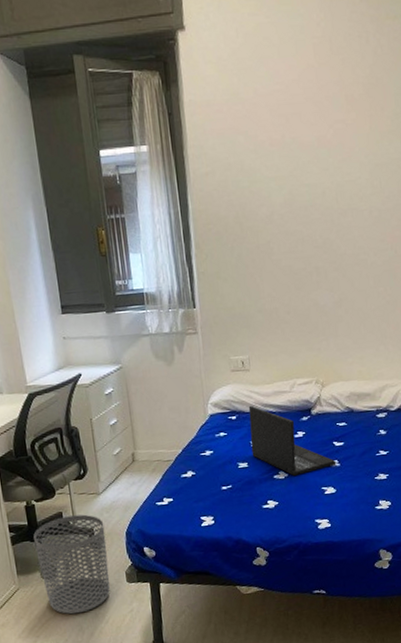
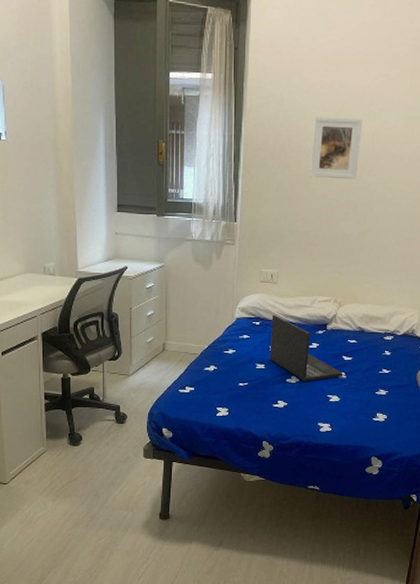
waste bin: present [33,514,110,615] -> none [66,392,130,480]
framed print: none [267,174,324,247] -> present [310,116,363,180]

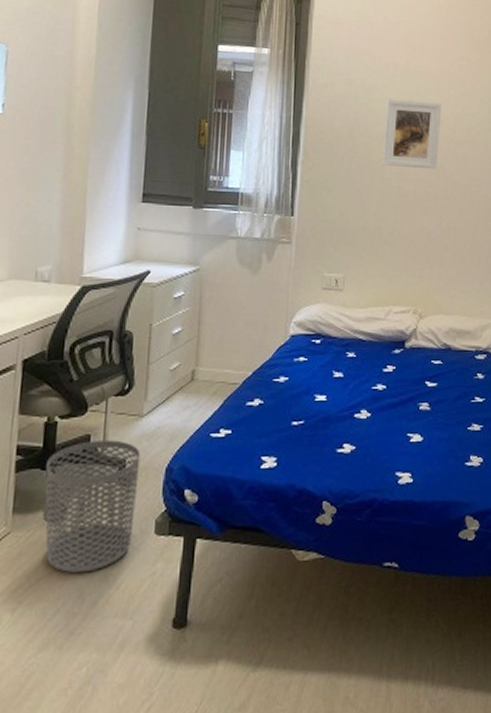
waste bin: none [66,392,130,480] -> present [45,440,141,574]
laptop: present [269,314,343,381] -> none [333,329,427,416]

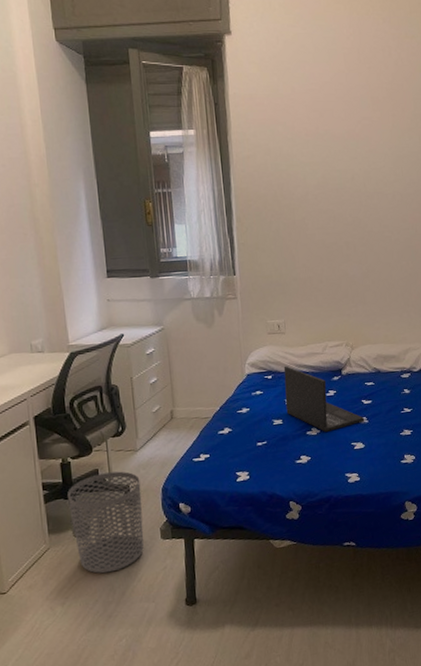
laptop: none [333,329,427,416] -> present [283,365,365,432]
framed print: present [382,99,442,170] -> none [303,161,353,223]

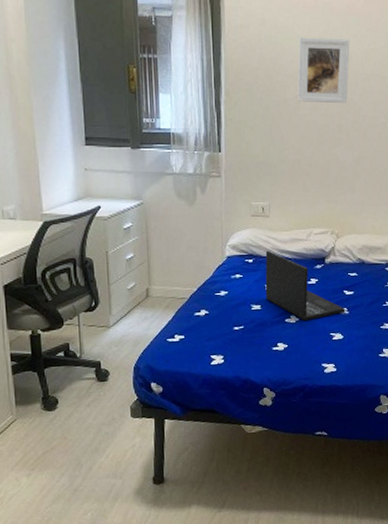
waste bin: present [67,471,144,574] -> none [36,347,114,448]
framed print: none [303,161,353,223] -> present [297,37,350,104]

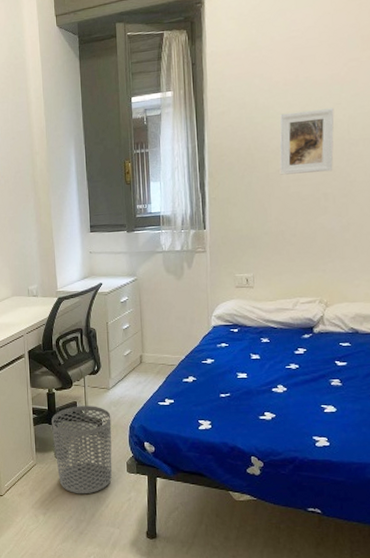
waste bin: none [36,347,114,448] -> present [52,406,112,494]
laptop: present [265,250,346,320] -> none [250,320,338,391]

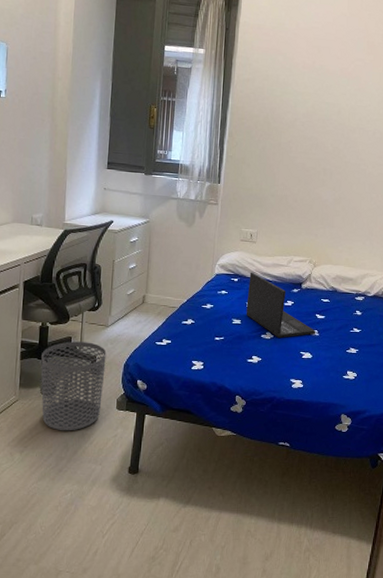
laptop: none [250,320,338,391] -> present [246,272,316,338]
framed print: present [279,108,334,175] -> none [290,92,340,151]

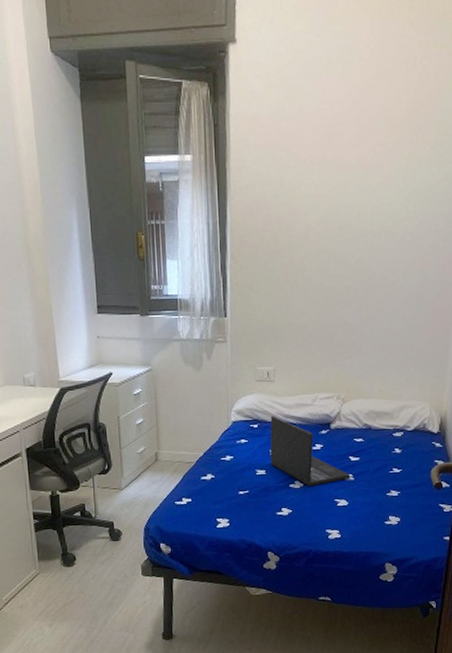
waste bin: present [41,341,107,431] -> none [56,508,126,602]

